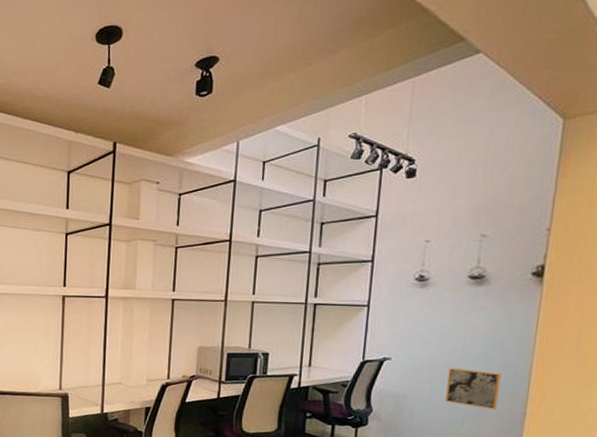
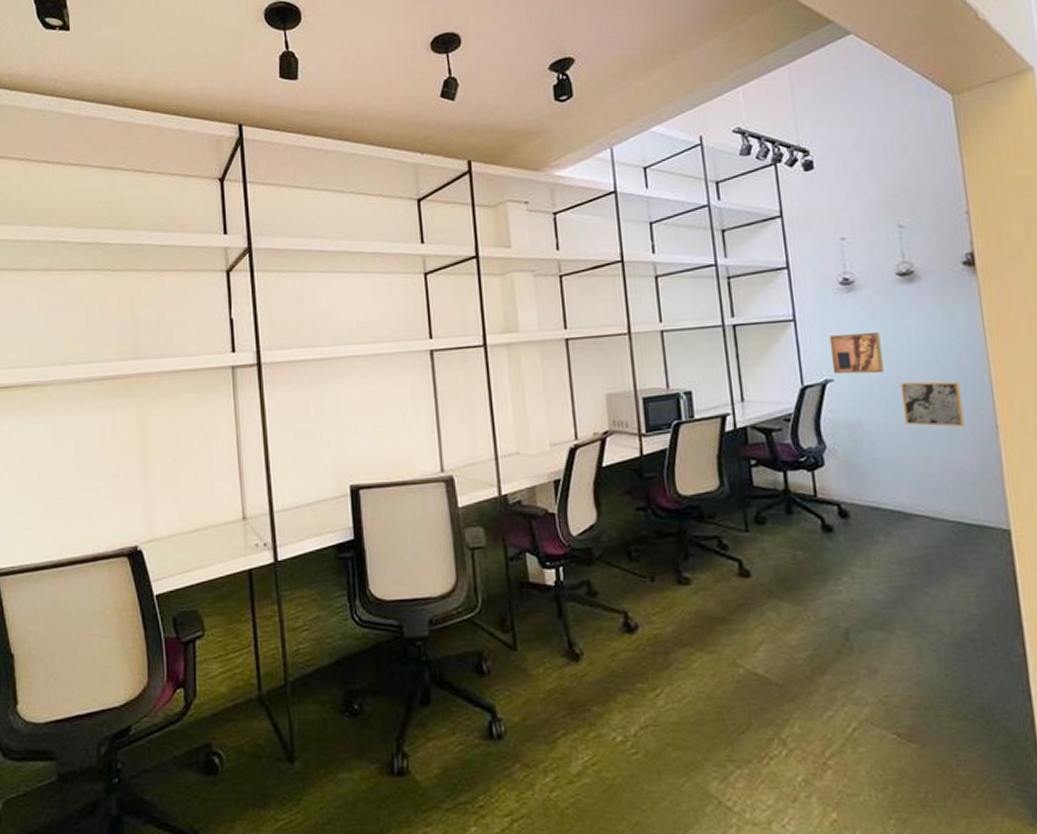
wall art: none [392,322,441,358] -> present [829,333,884,375]

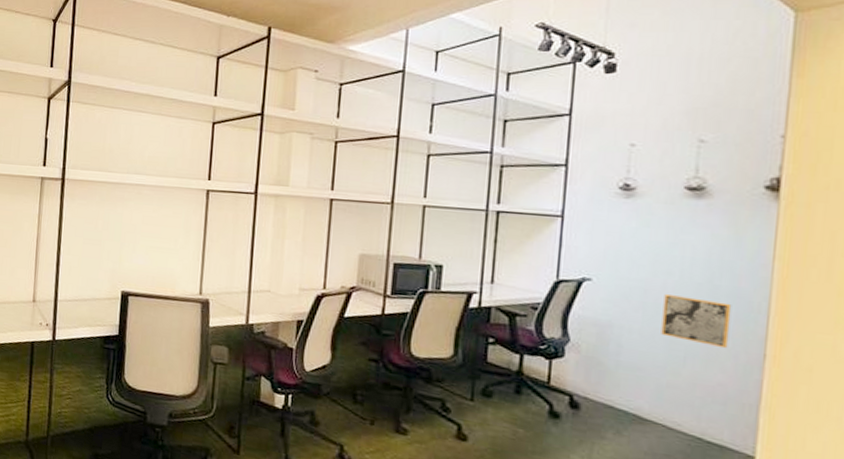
wall art: present [829,333,884,375] -> none [592,237,652,282]

